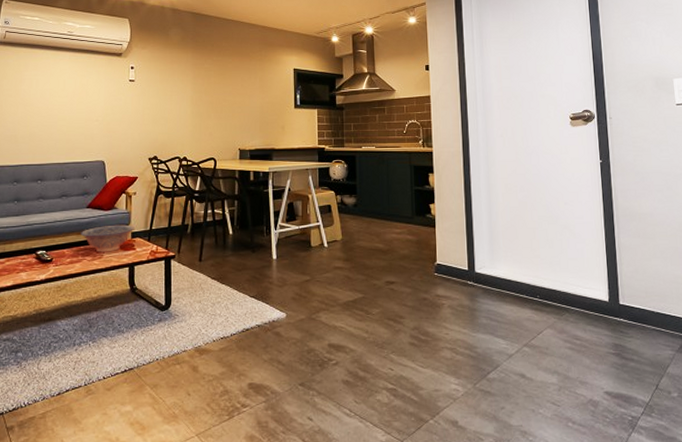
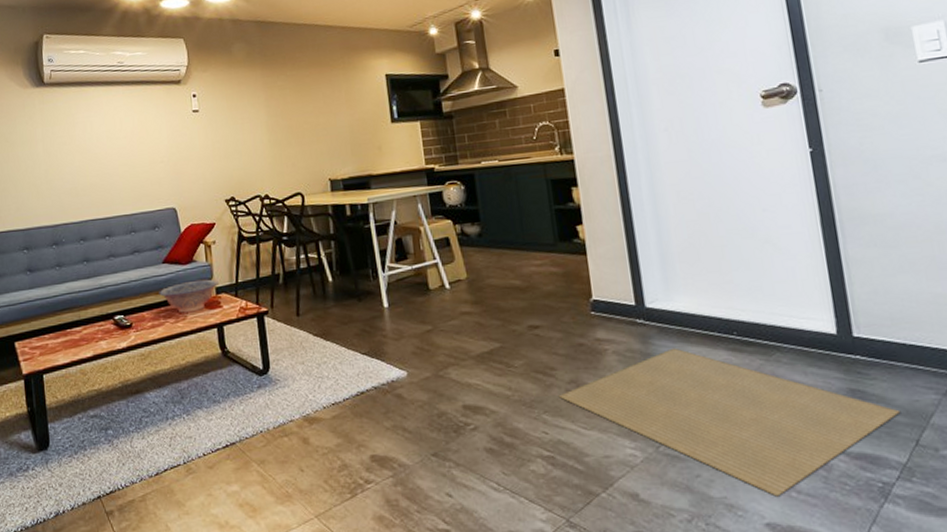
doormat: none [404,305,648,426] -> present [558,348,901,497]

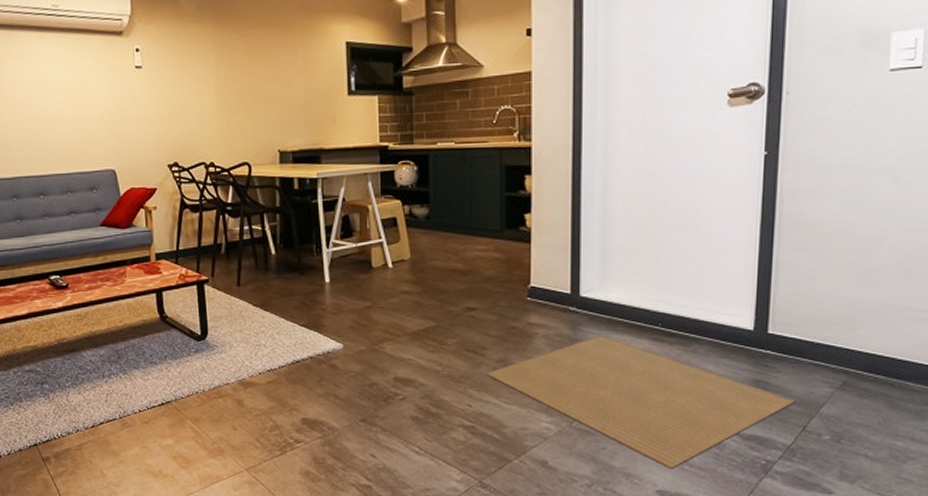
decorative bowl: present [159,279,219,313] -> none [96,244,159,277]

